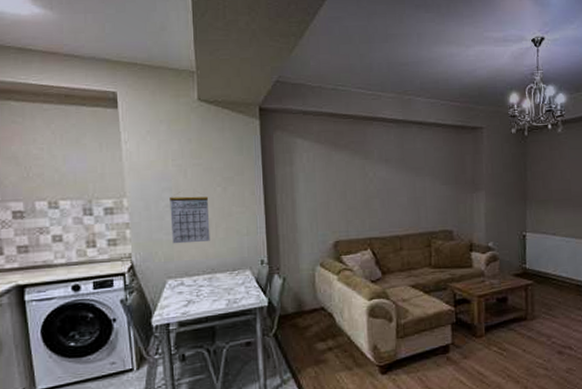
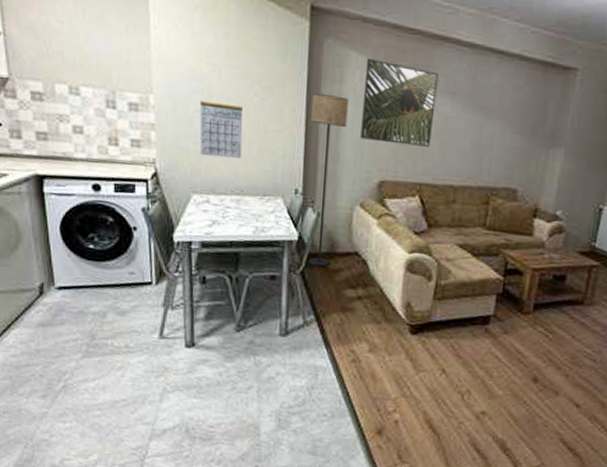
floor lamp: none [267,176,301,326] -> present [307,93,349,267]
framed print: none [310,142,374,209] -> present [360,57,438,147]

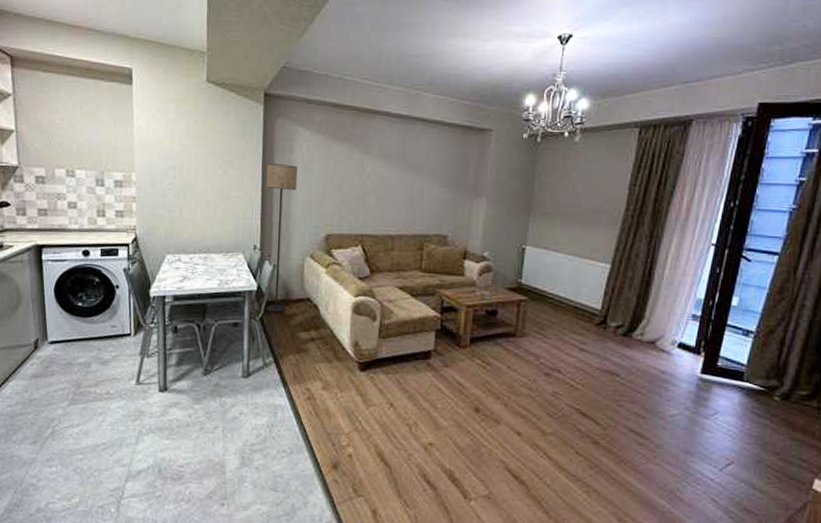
calendar: present [199,96,244,160] -> none [173,171,210,223]
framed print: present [360,57,438,147] -> none [309,131,373,203]

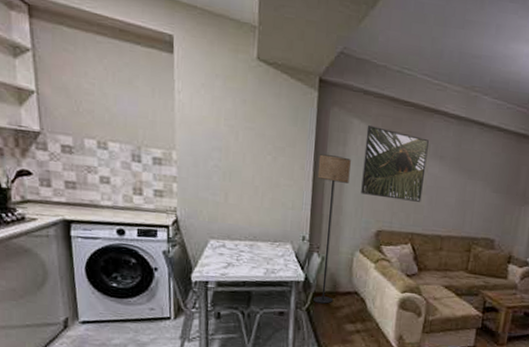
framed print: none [309,131,373,203] -> present [361,124,429,202]

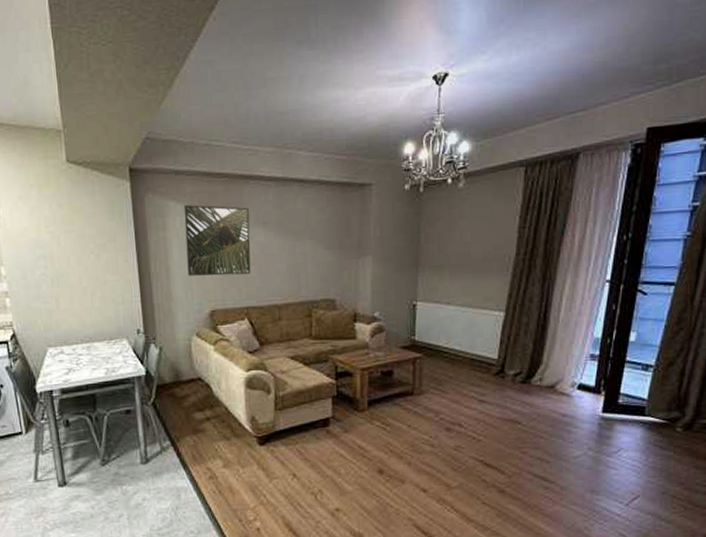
floor lamp: present [312,154,351,304] -> none [140,242,178,396]

